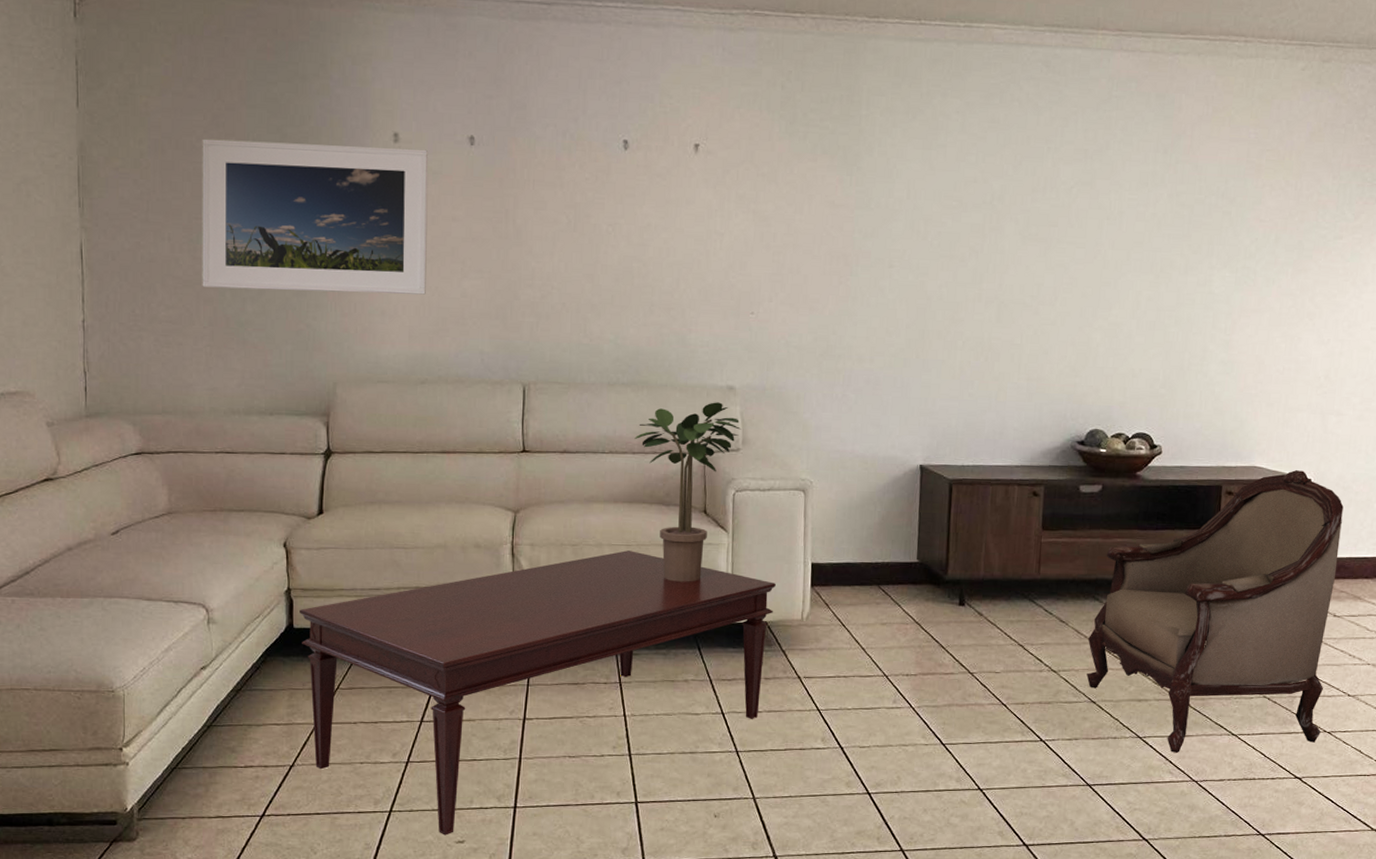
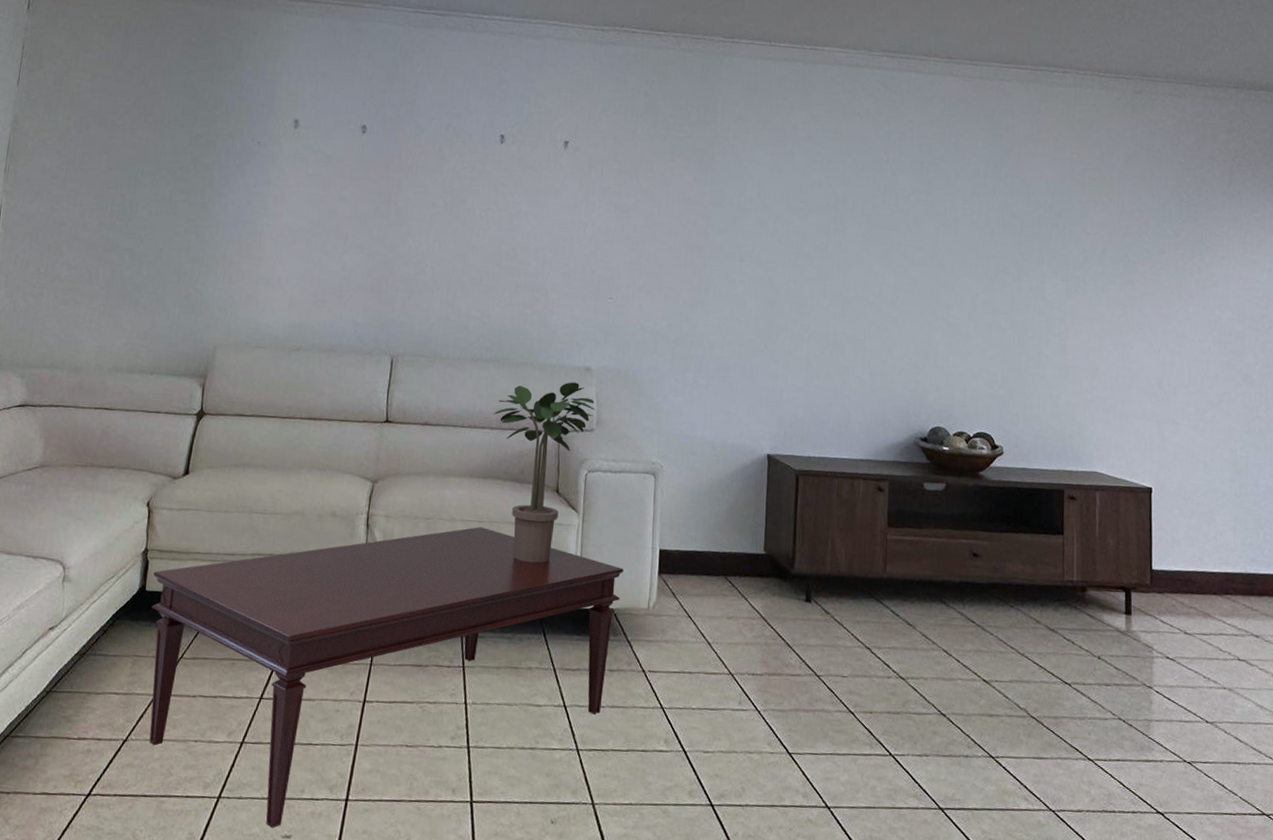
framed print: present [202,138,428,295] -> none [104,117,323,267]
armchair: present [1086,470,1344,754] -> none [935,478,1187,778]

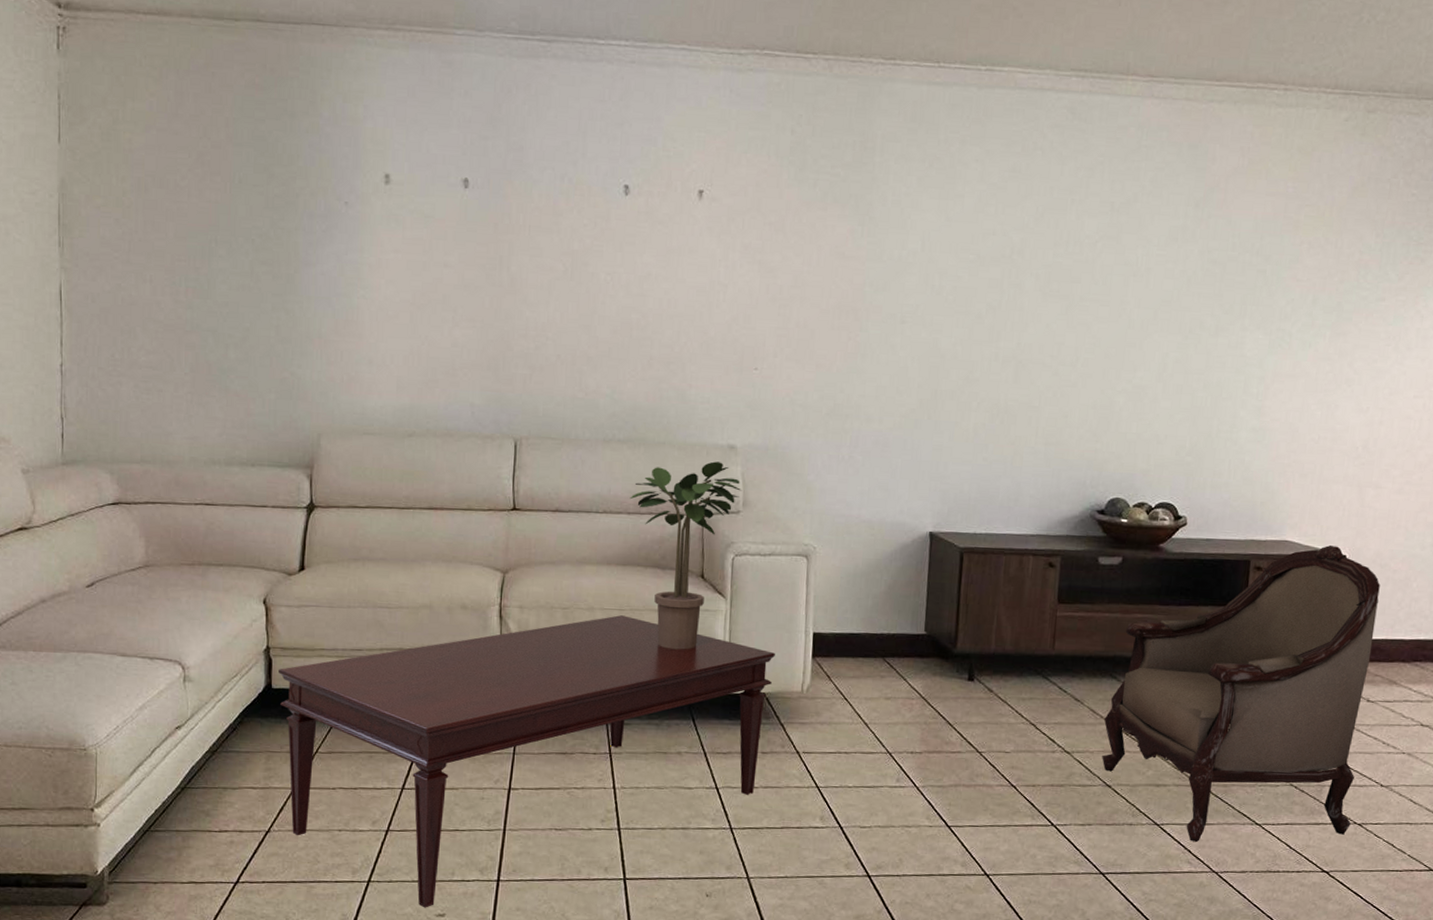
armchair: none [935,478,1187,778] -> present [1102,545,1380,843]

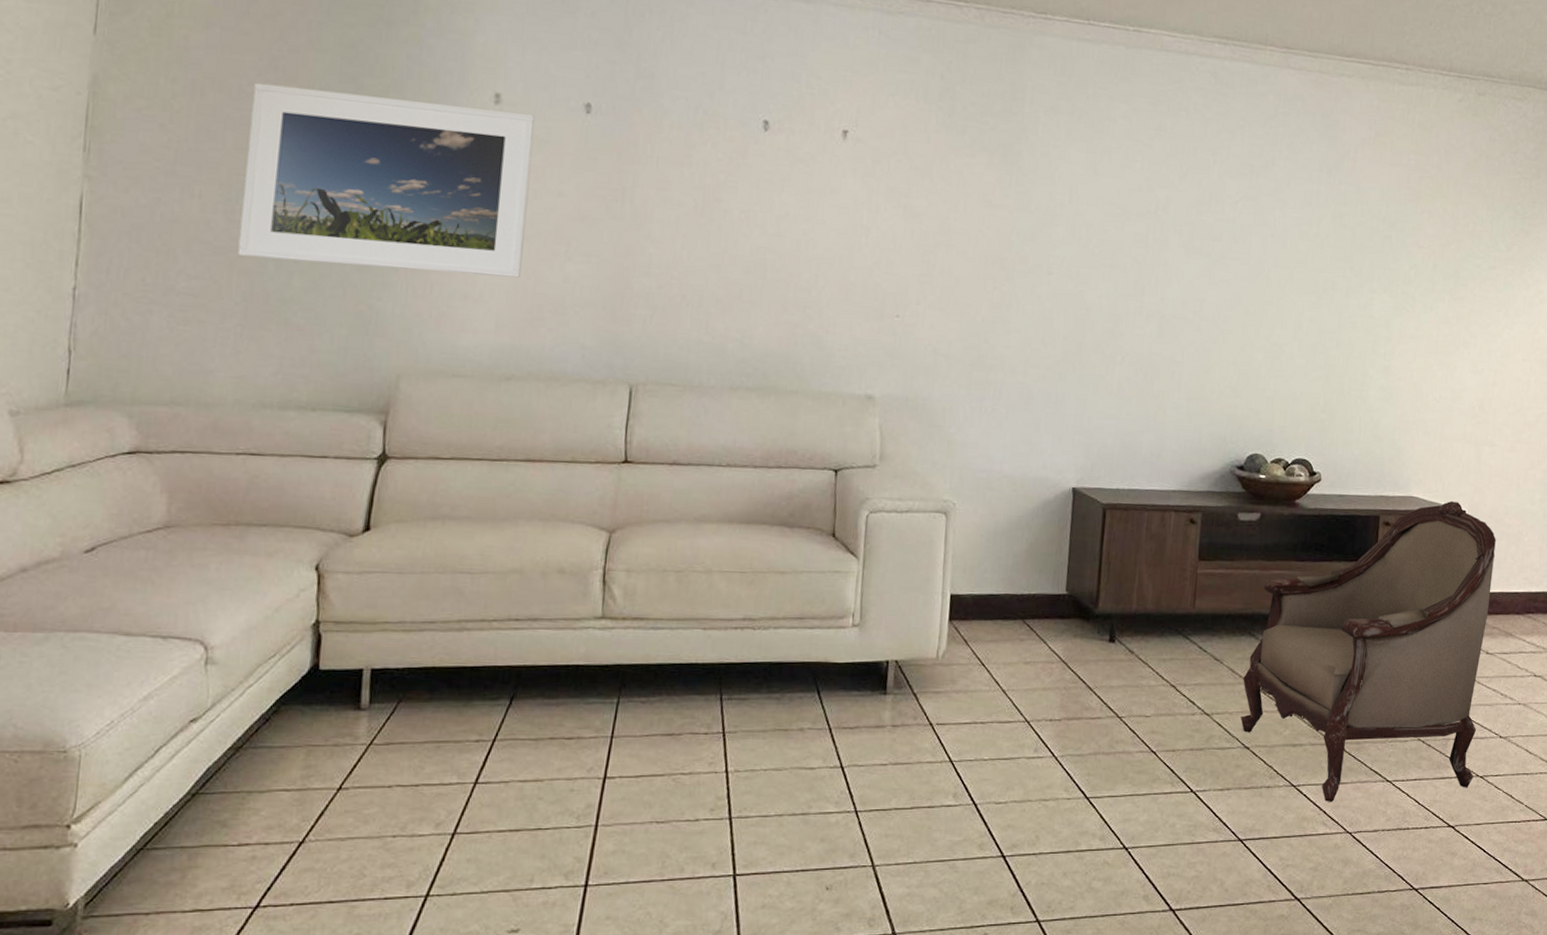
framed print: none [184,177,420,344] -> present [237,82,535,278]
coffee table: present [279,615,775,908] -> none [328,578,910,924]
potted plant: present [630,461,742,650] -> none [757,412,879,615]

